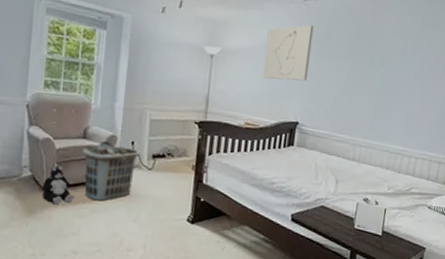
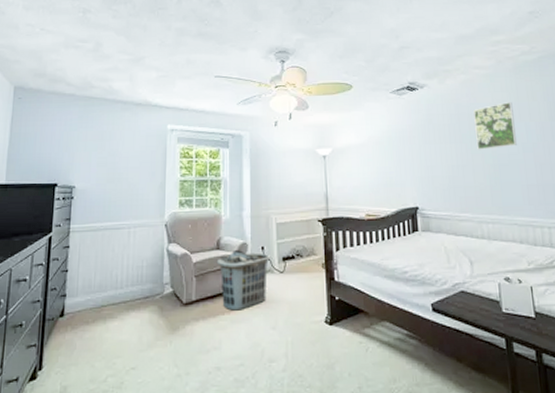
plush toy: present [42,165,75,205] -> none [183,278,213,319]
wall art: present [262,24,314,81] -> none [372,115,417,171]
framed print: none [369,26,416,74] -> present [473,102,517,150]

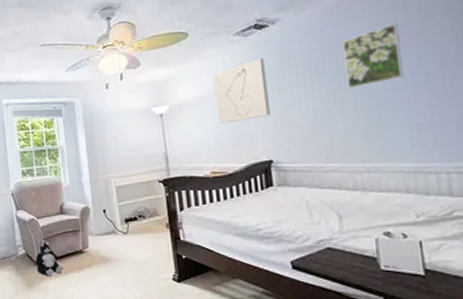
plush toy: none [183,278,213,319] -> present [35,241,64,277]
clothes hamper: present [216,249,271,311] -> none [62,213,114,269]
wall art: none [372,115,417,171] -> present [213,58,270,125]

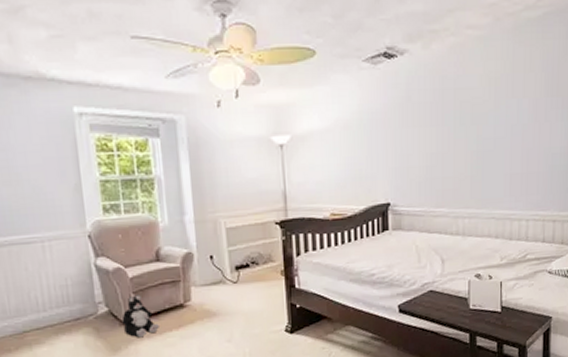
wall art: present [213,58,270,125] -> none [339,91,391,162]
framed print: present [342,24,403,89] -> none [461,73,506,134]

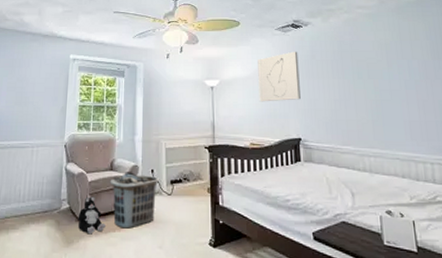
clothes hamper: none [157,259,222,327] -> present [110,171,160,229]
wall art: none [339,91,391,162] -> present [258,51,301,102]

